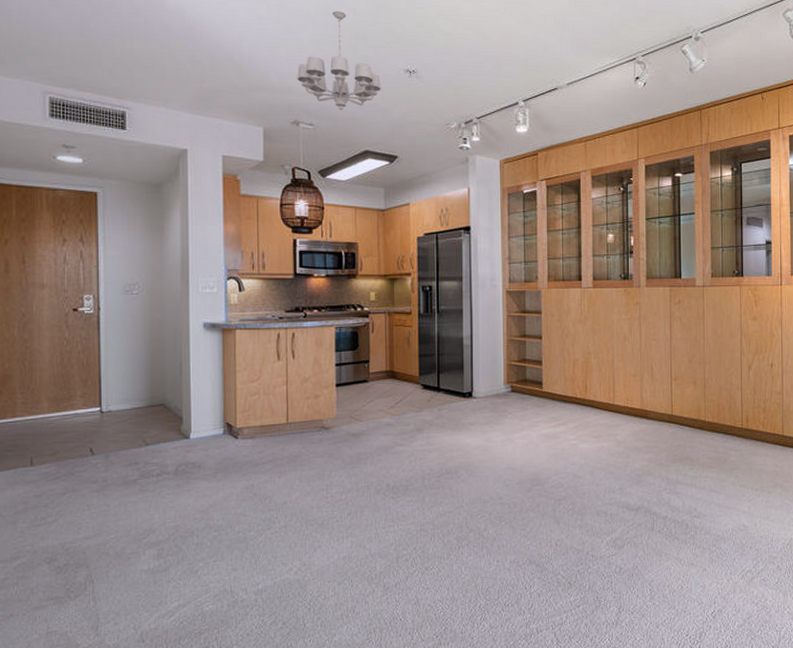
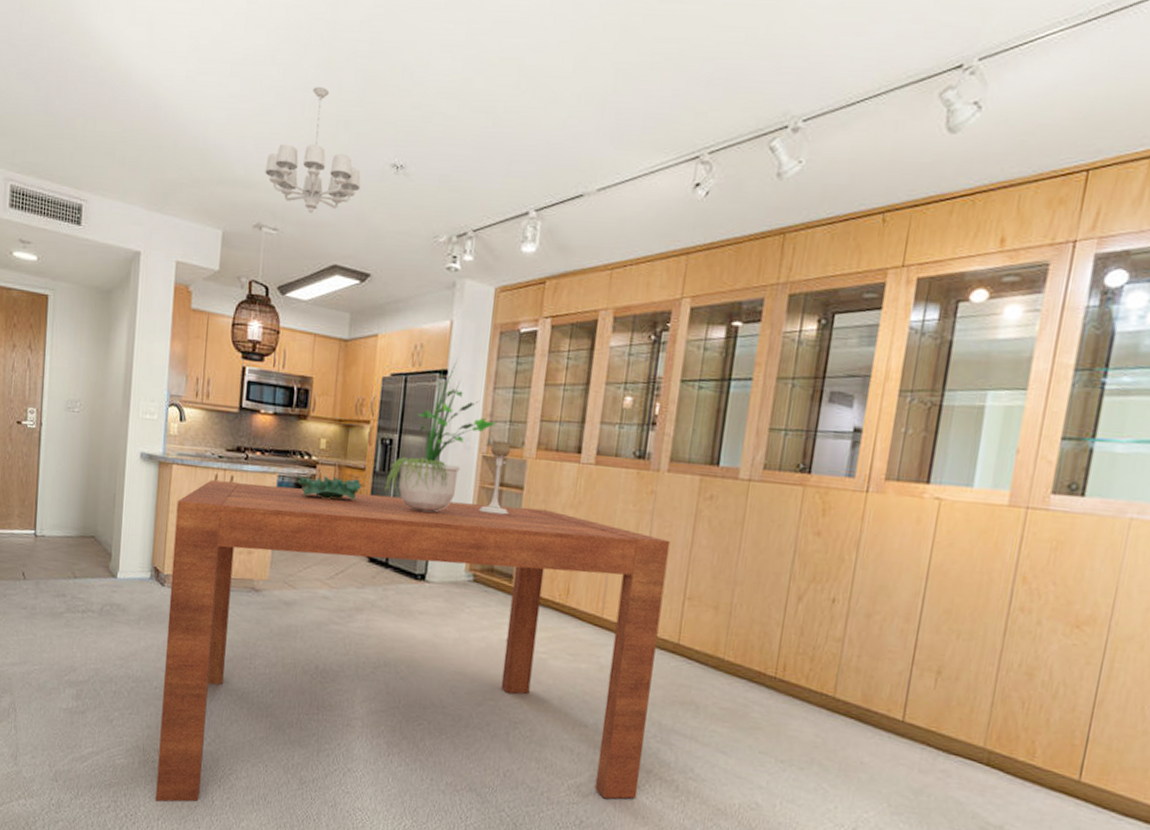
dining table: none [243,327,659,637] -> present [155,480,670,802]
decorative bowl: none [352,321,410,342] -> present [296,474,362,501]
potted plant: none [428,218,515,341] -> present [383,359,498,513]
candle holder: none [509,278,533,336] -> present [479,440,511,515]

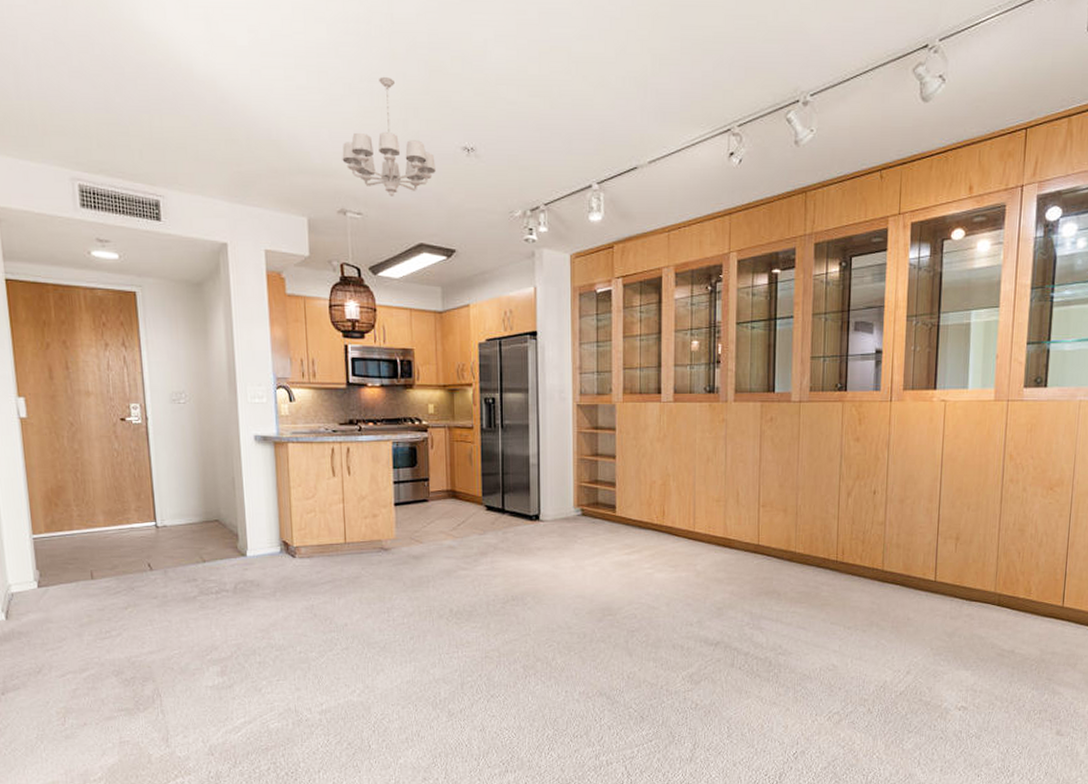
dining table: present [155,480,670,802] -> none [297,445,743,756]
decorative bowl: present [296,474,362,501] -> none [410,436,472,458]
potted plant: present [383,359,498,513] -> none [492,321,587,459]
candle holder: present [479,440,511,515] -> none [579,390,606,454]

